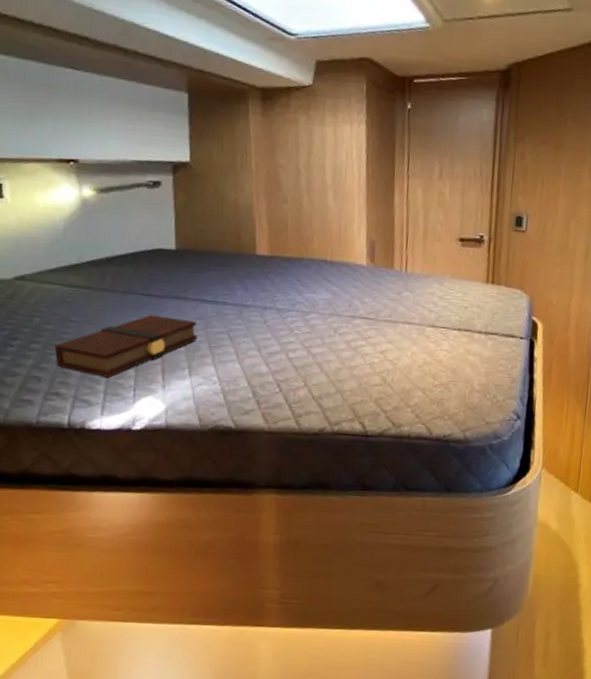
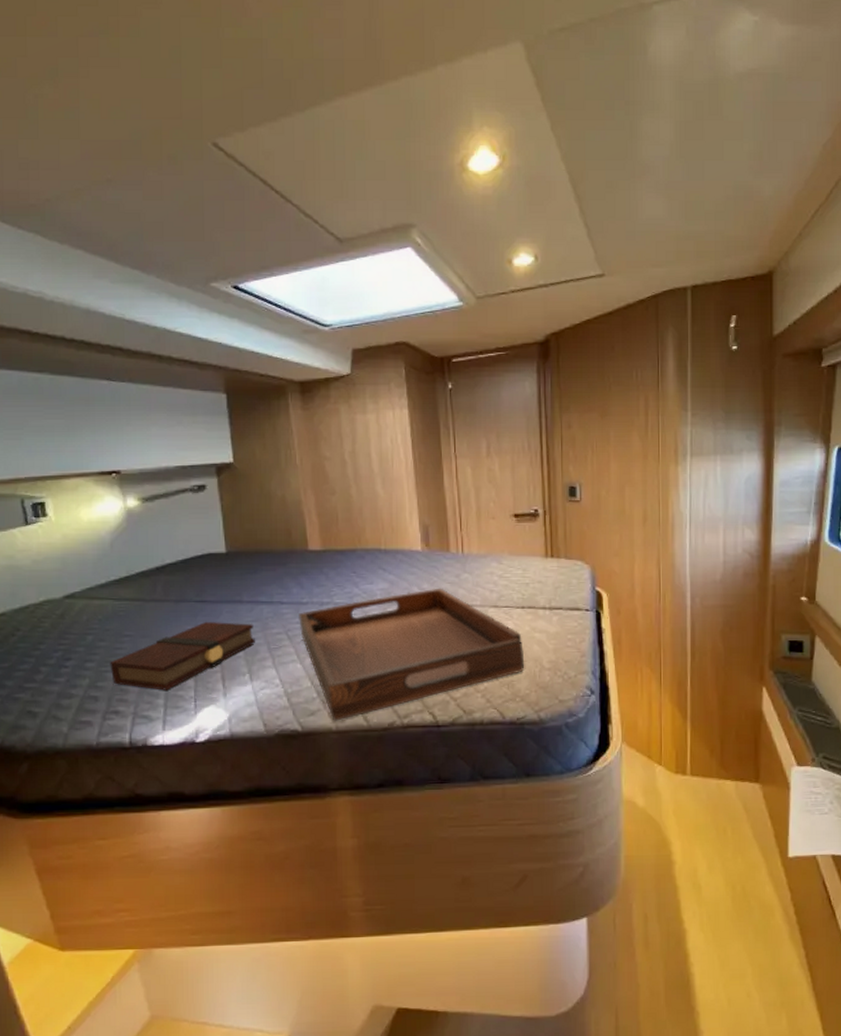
serving tray: none [241,302,456,422] -> present [299,588,525,721]

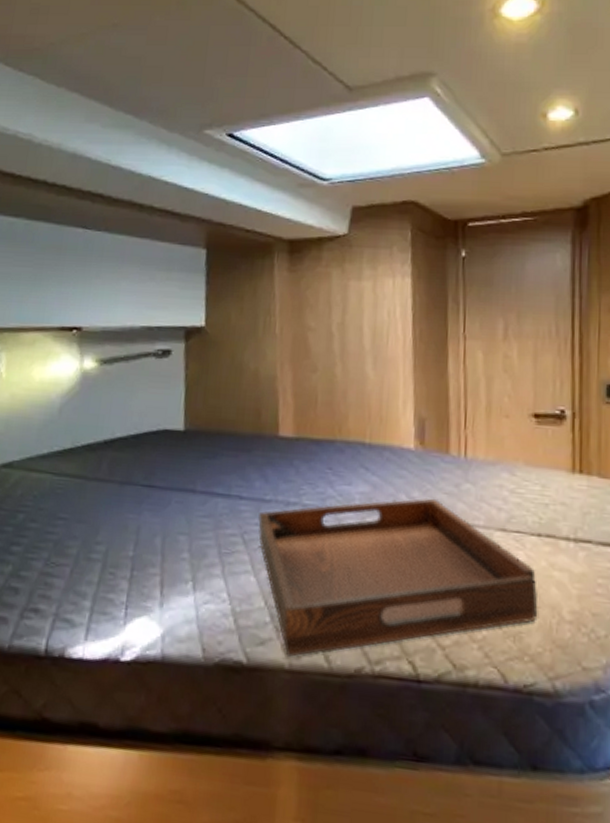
book: present [110,621,256,691] -> none [37,510,206,591]

